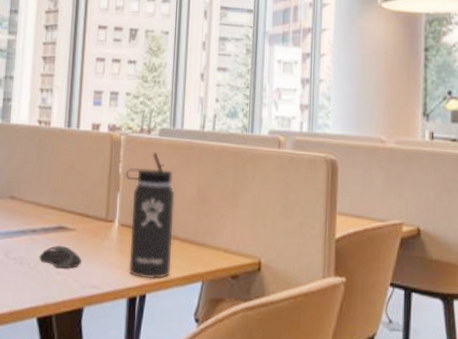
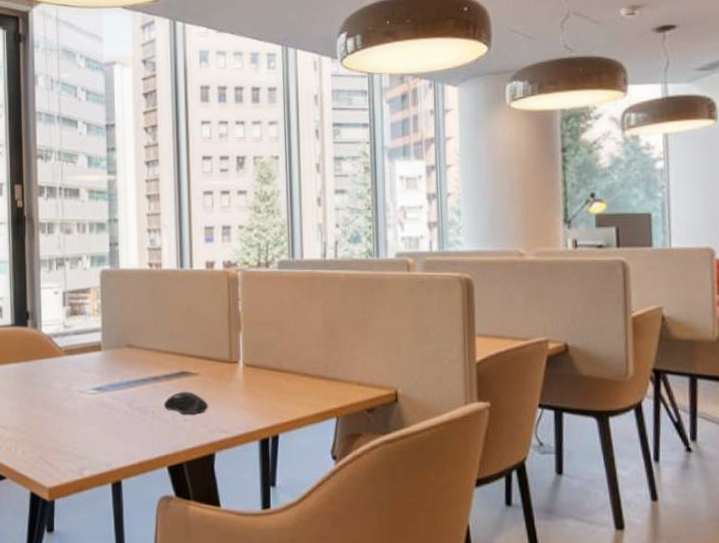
thermos bottle: present [125,152,175,279] -> none [245,287,303,419]

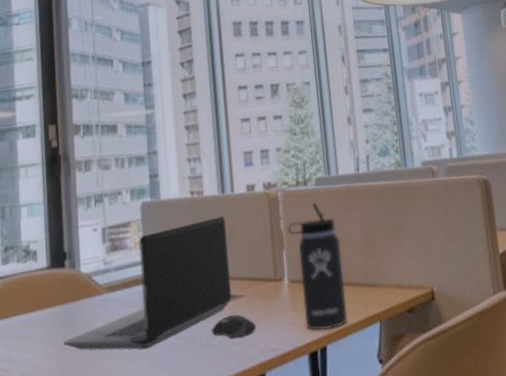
laptop computer: none [25,292,186,413] -> present [63,216,232,350]
thermos bottle: none [245,287,303,419] -> present [287,203,347,331]

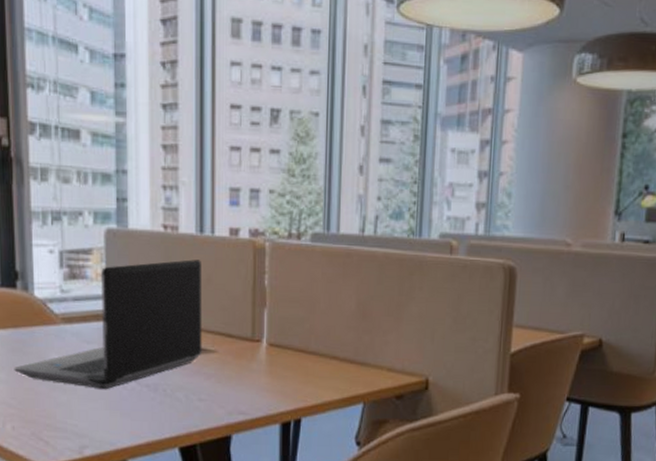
computer mouse: present [211,314,257,339] -> none [176,370,227,394]
thermos bottle: present [287,203,347,331] -> none [272,261,331,403]

